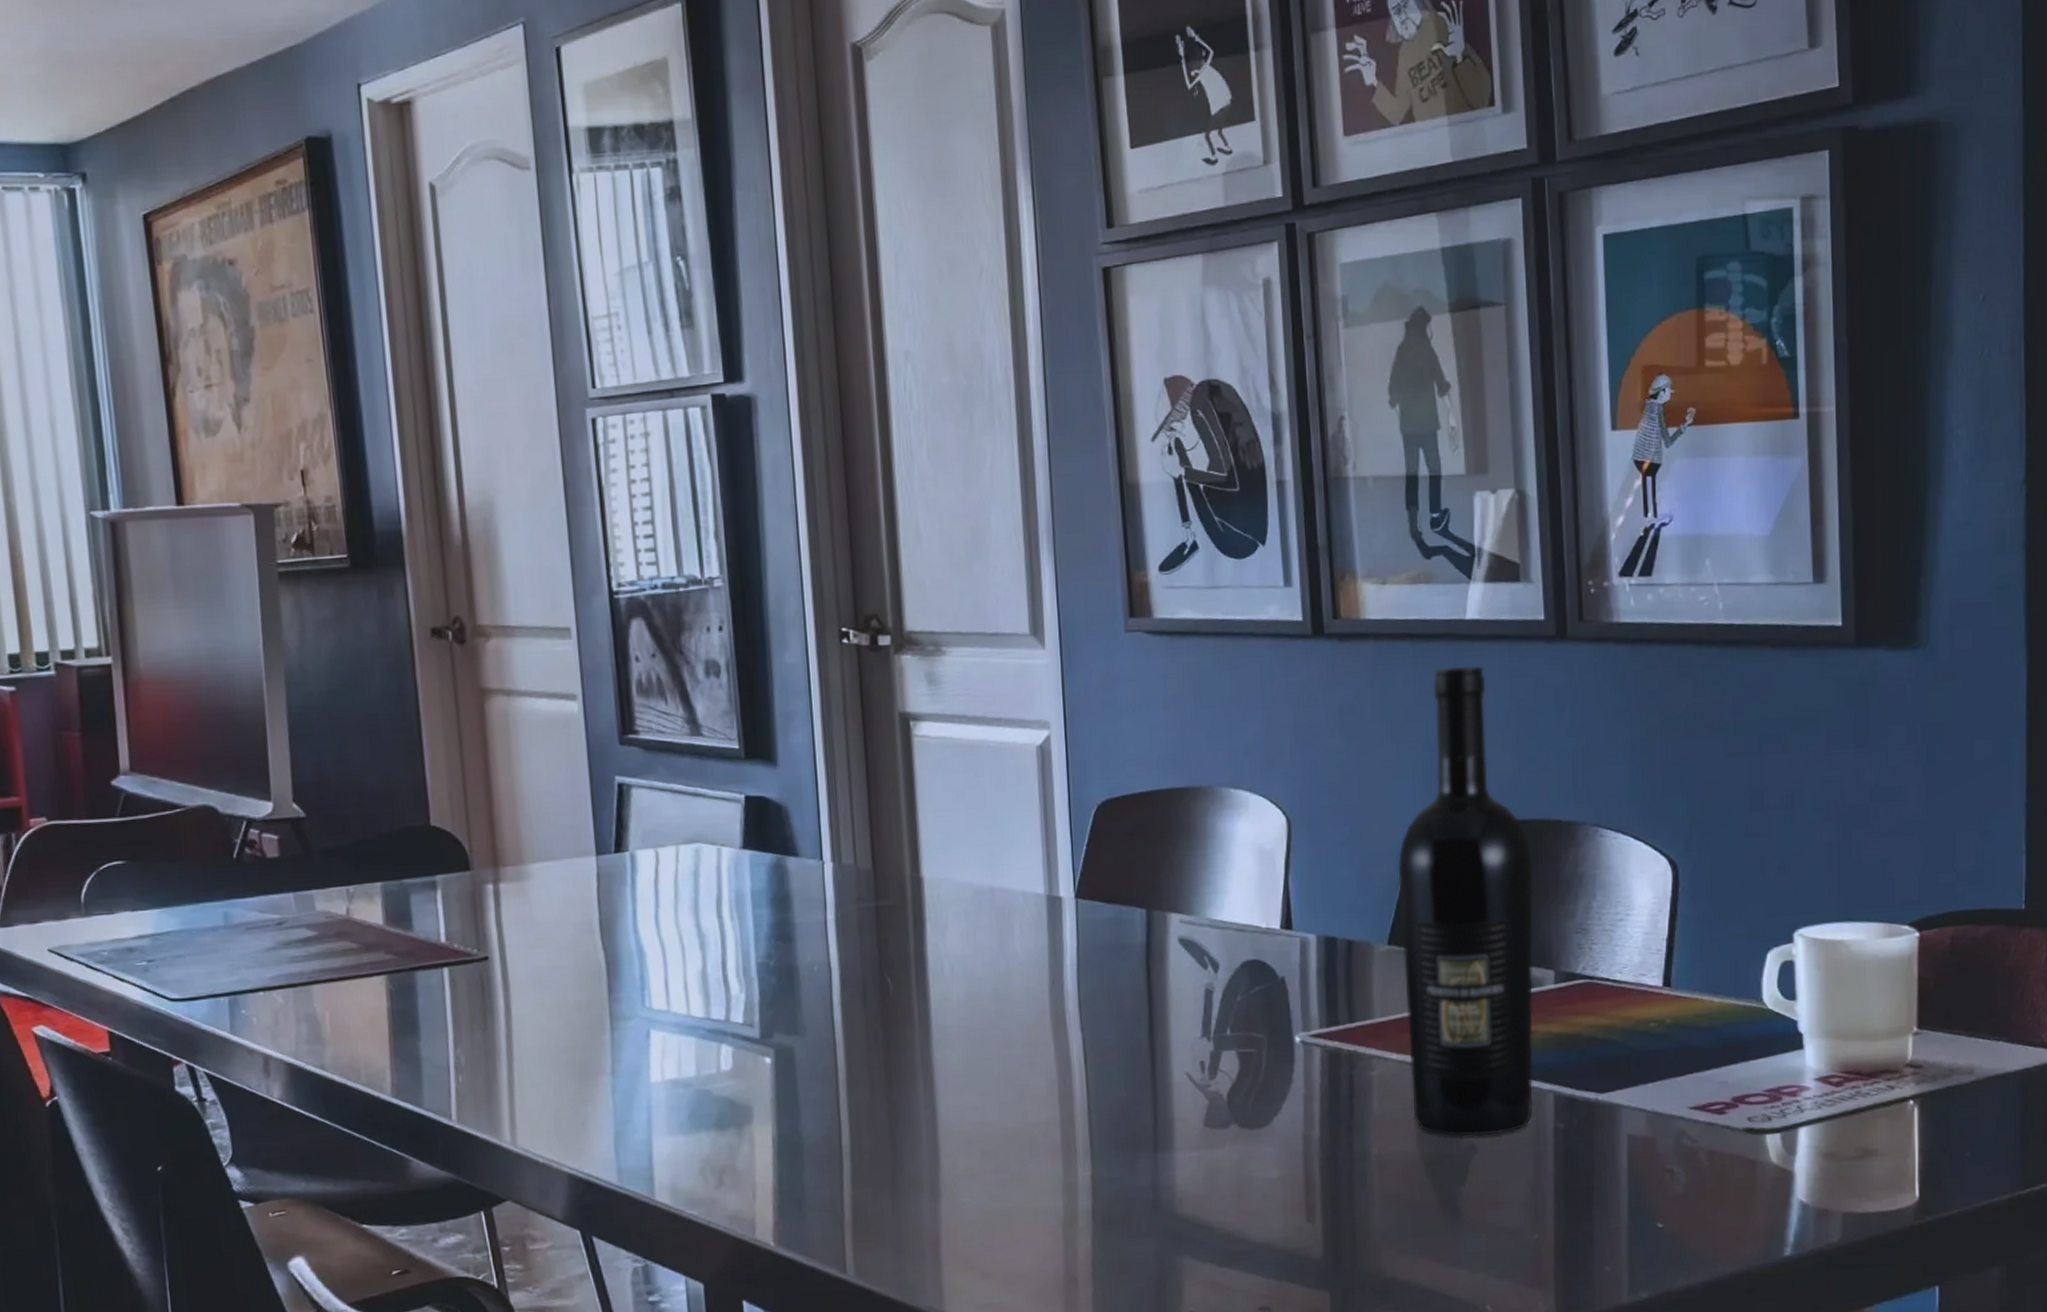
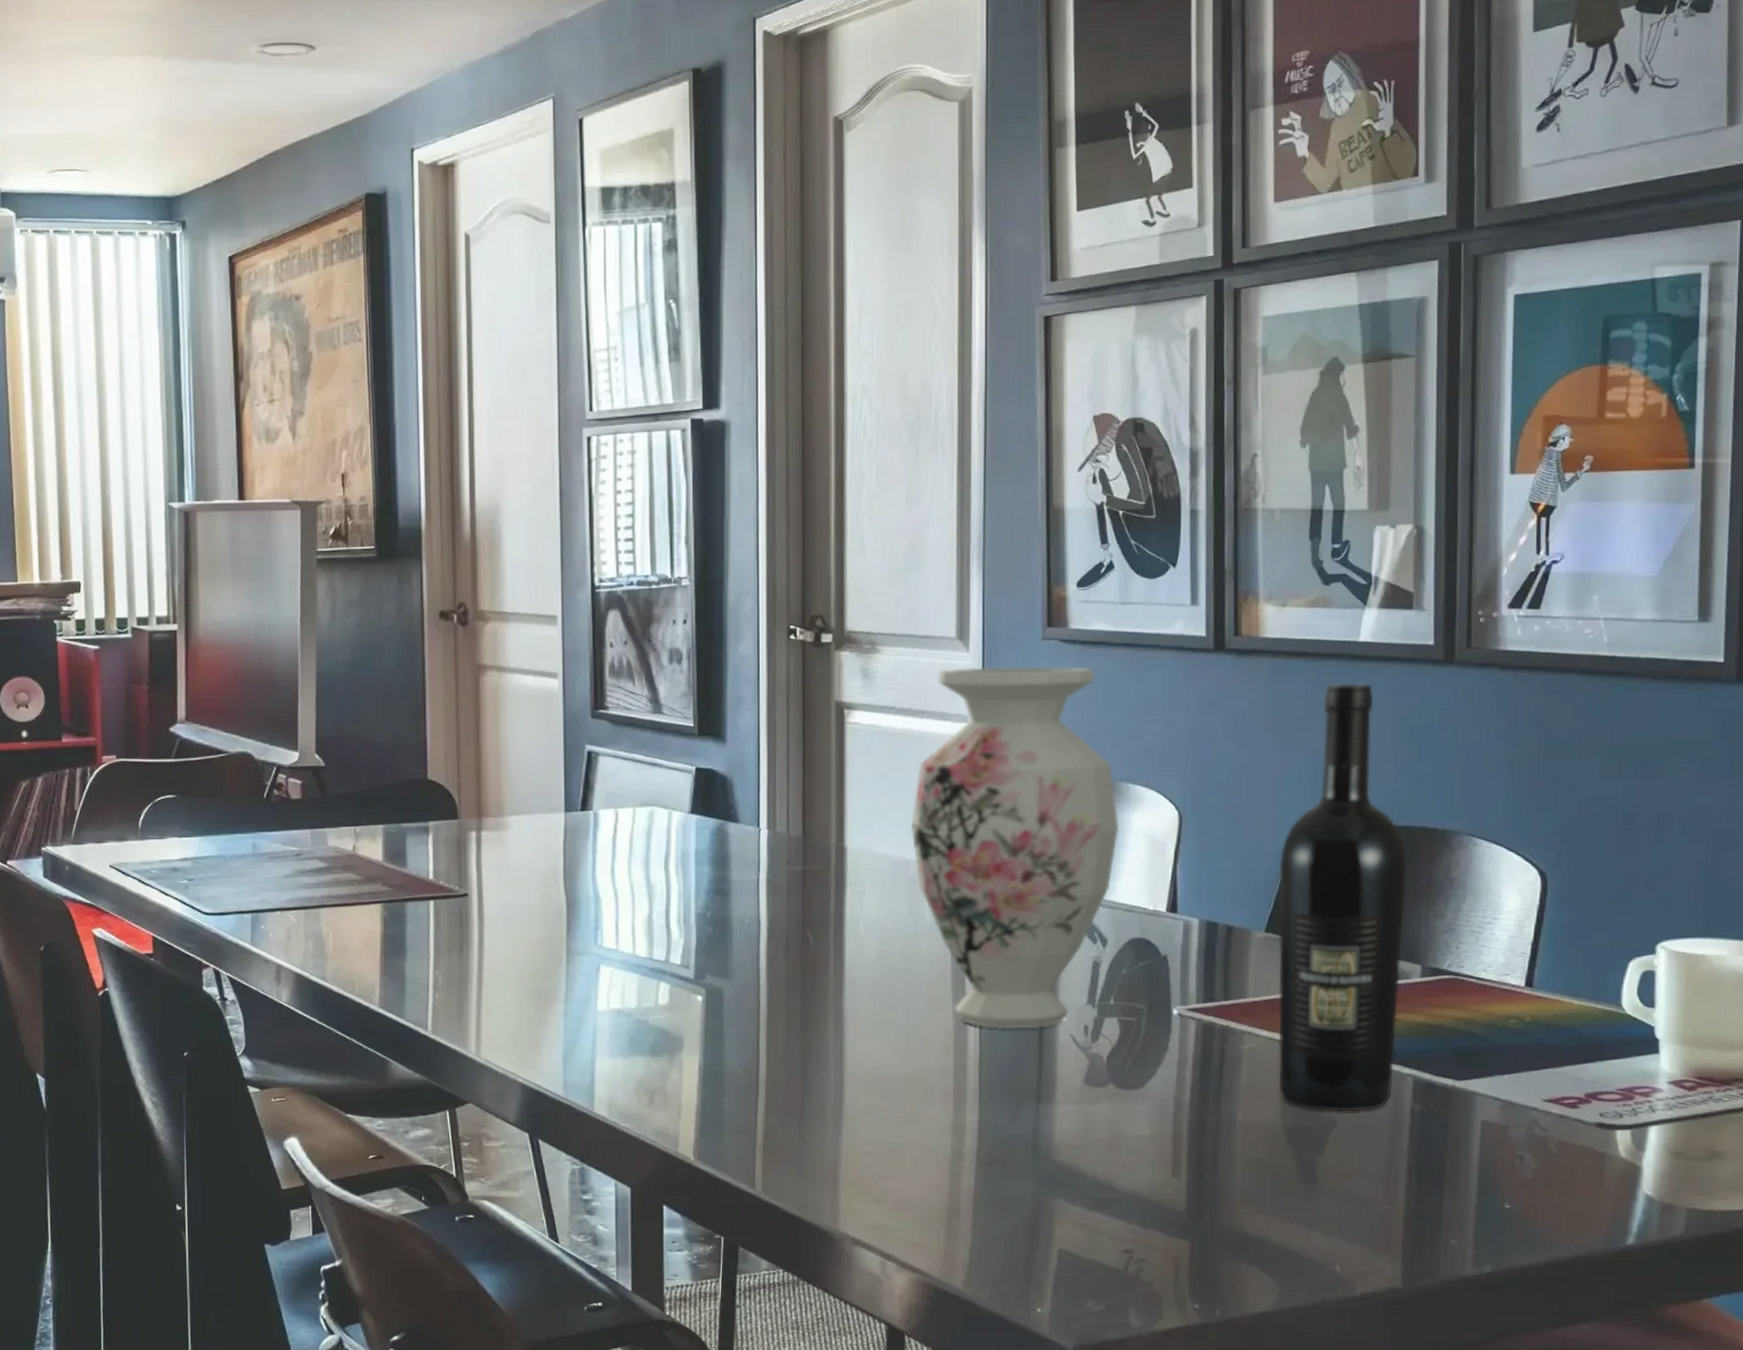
vase: none [993,660,1224,1072] -> present [910,666,1120,1029]

